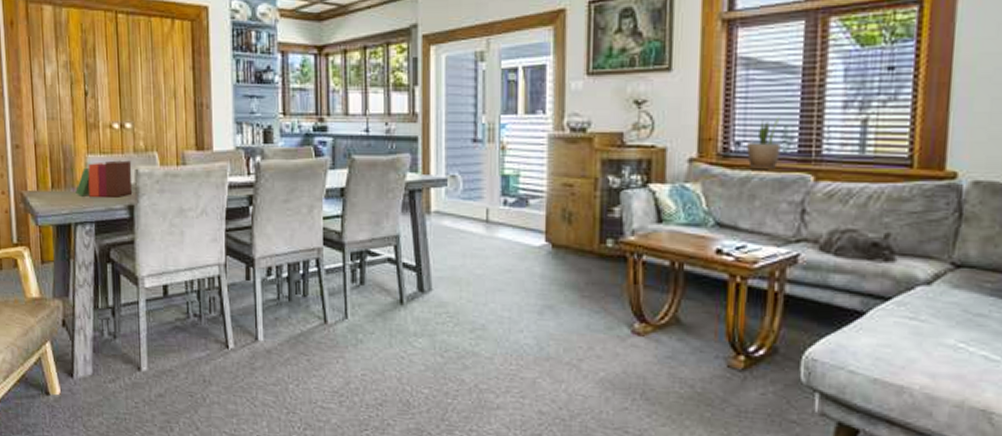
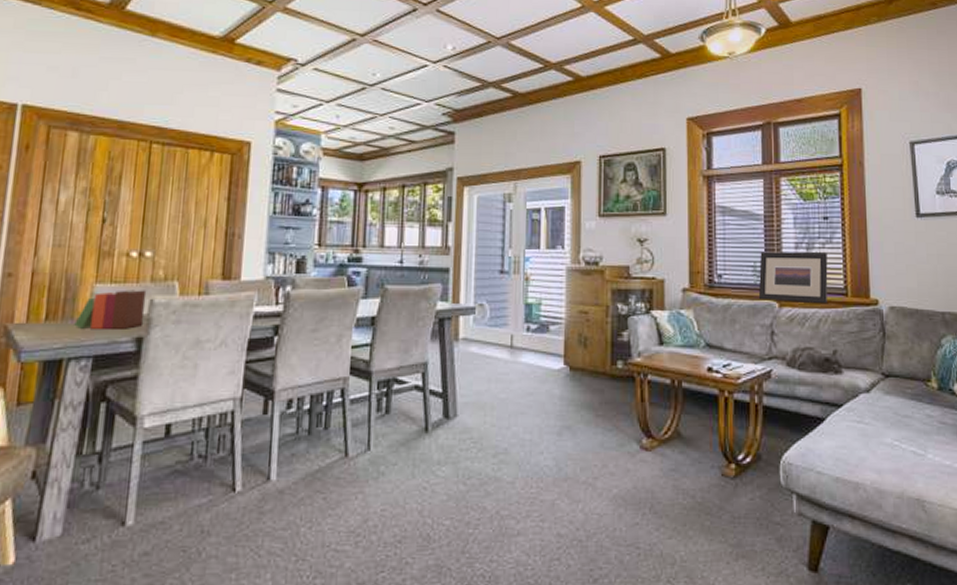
potted plant: present [747,116,781,170] -> none [727,254,752,299]
picture frame: none [787,113,889,178] -> present [758,251,828,304]

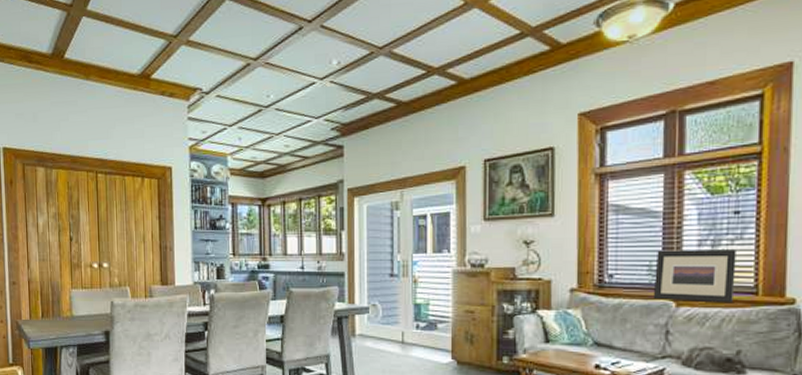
books: present [74,290,147,331] -> none [61,294,108,326]

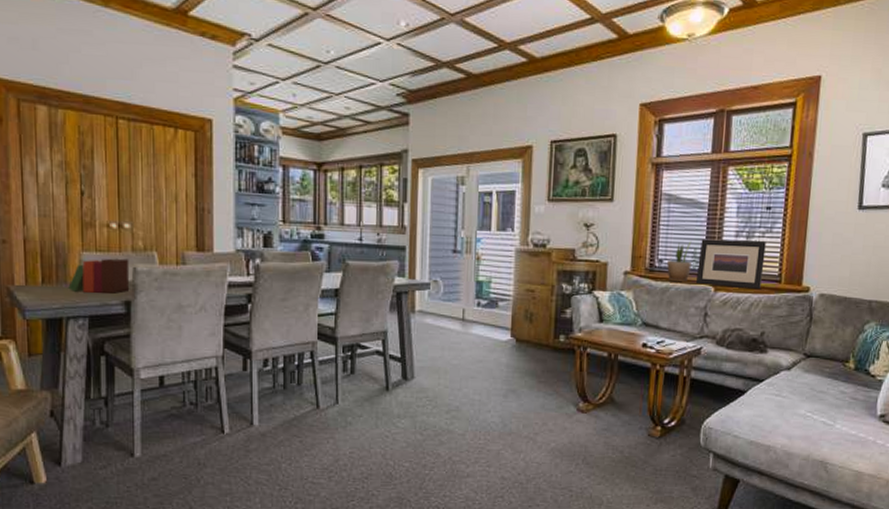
books: none [61,294,108,326] -> present [68,258,130,295]
potted plant: none [619,253,647,298] -> present [667,241,692,283]

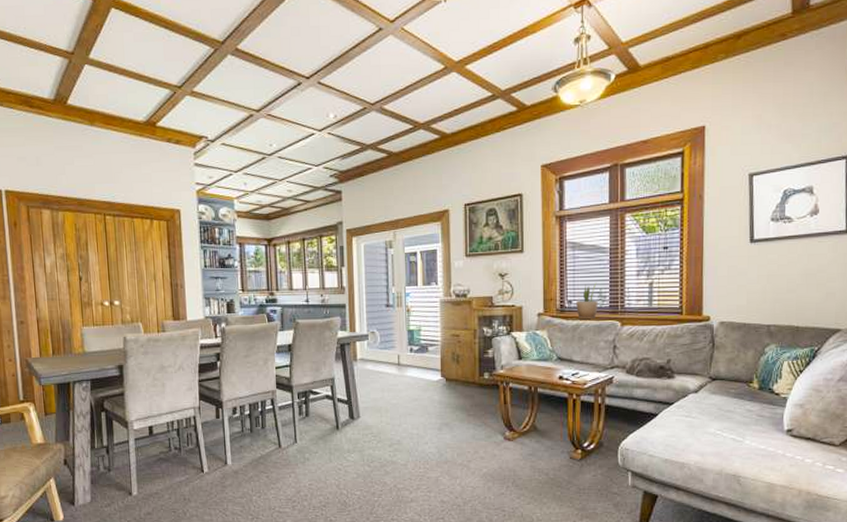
books: present [68,258,130,295] -> none [73,330,121,361]
picture frame: present [695,239,766,290] -> none [603,278,666,322]

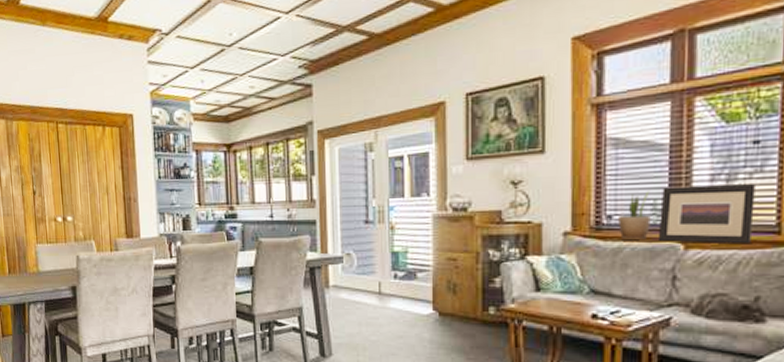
picture frame: none [603,278,666,322] -> present [657,184,755,245]

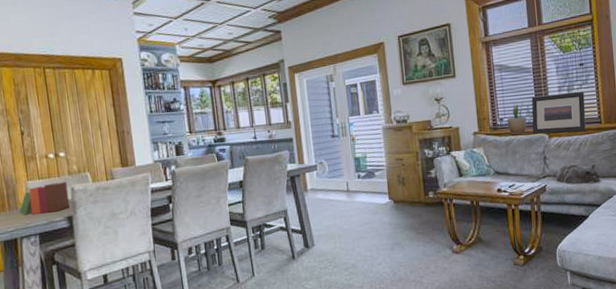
books: none [28,248,75,281] -> present [19,181,70,215]

